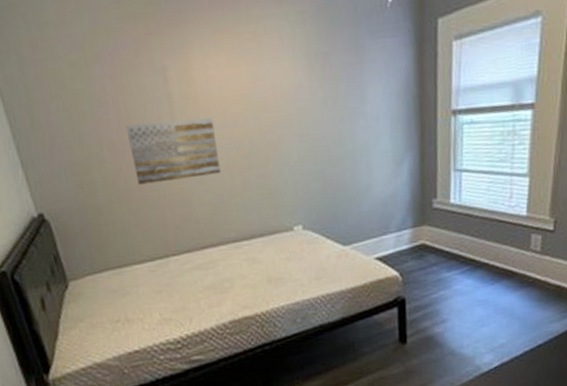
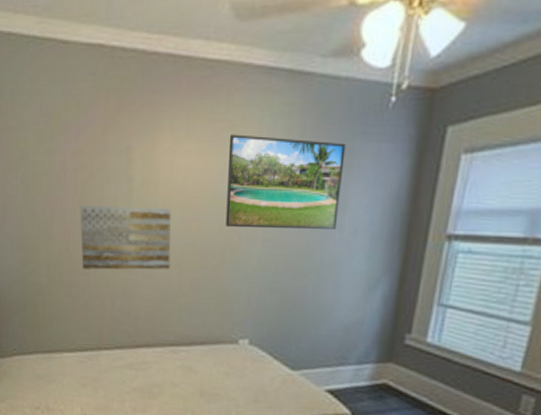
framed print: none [254,42,361,129] -> present [225,134,346,229]

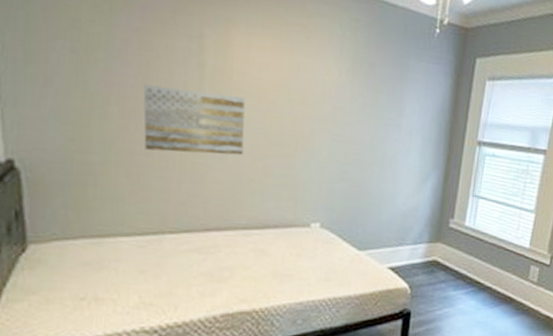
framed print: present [225,134,346,229] -> none [298,38,402,130]

